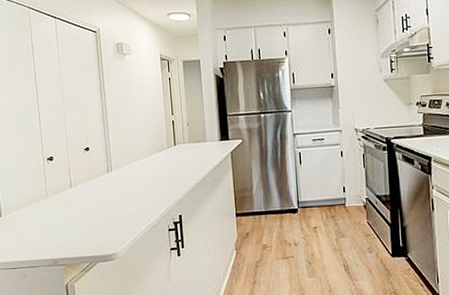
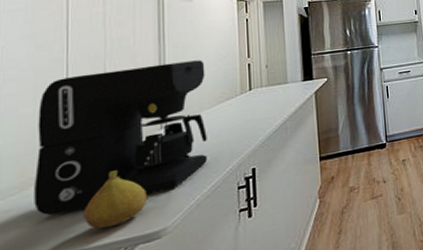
coffee maker: none [24,114,144,230] -> present [34,60,208,216]
fruit: none [61,202,102,246] -> present [84,170,147,229]

